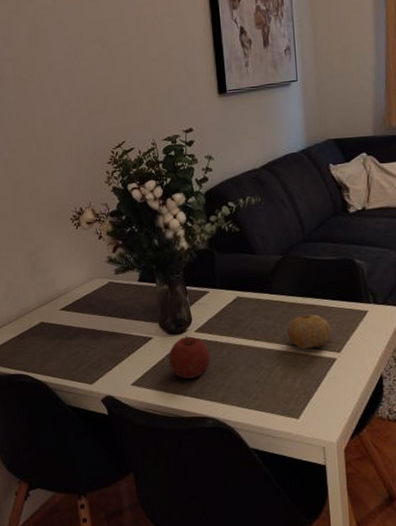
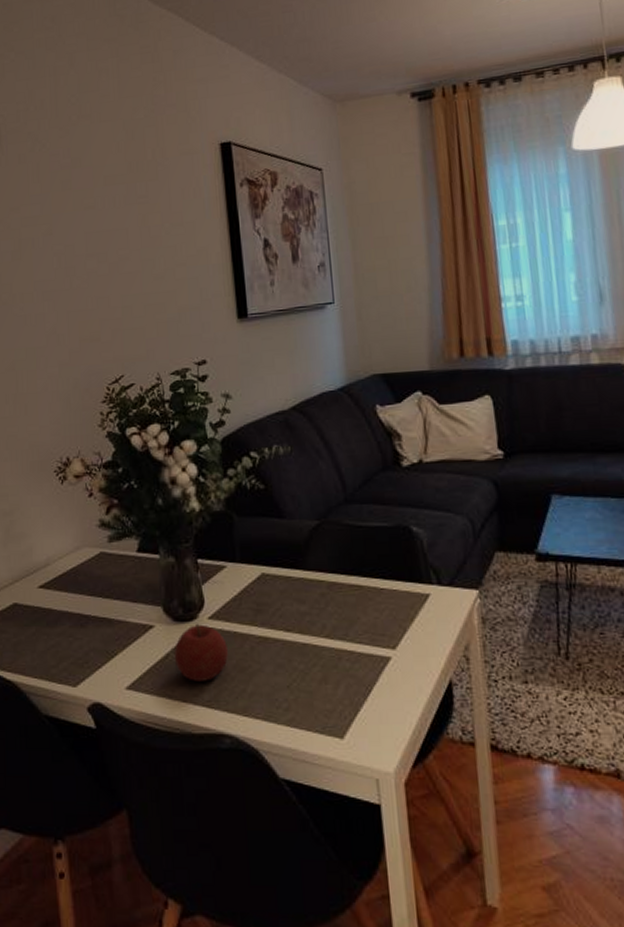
fruit: present [286,315,332,349] -> none [325,598,384,644]

